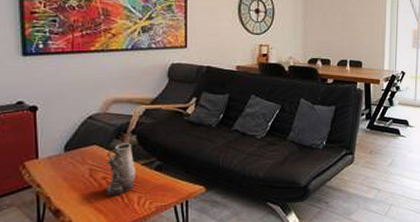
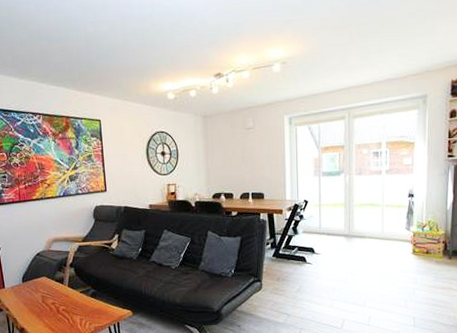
vase: present [106,143,135,197] -> none [53,275,76,319]

